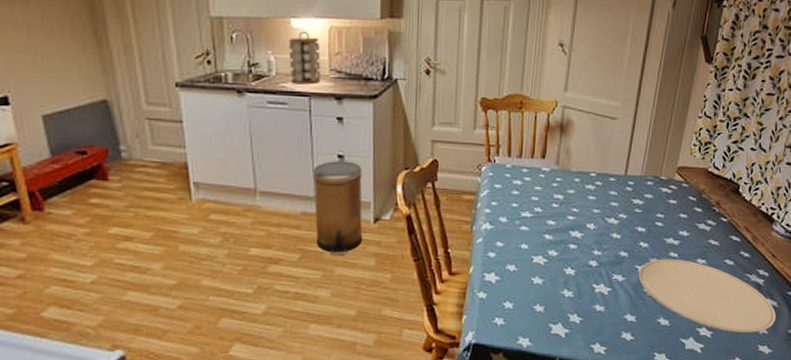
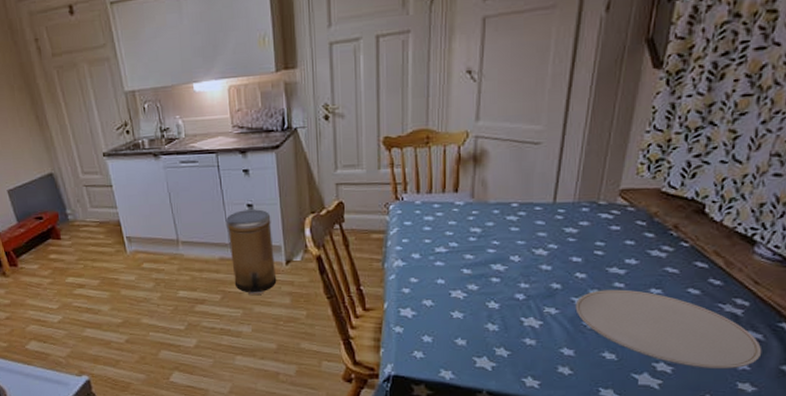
spice rack: present [288,30,321,85] -> none [193,93,225,143]

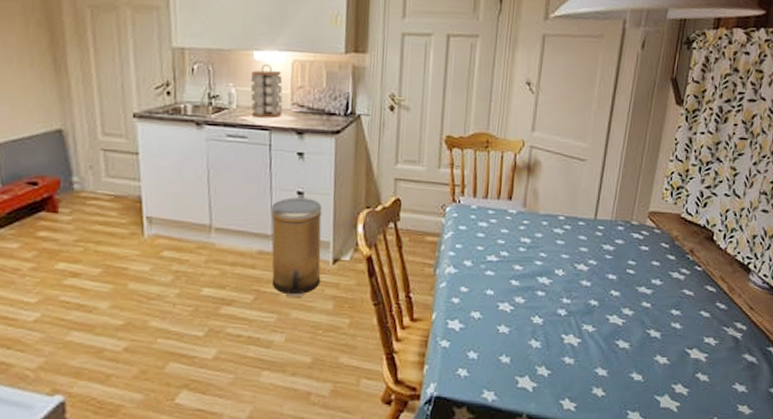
spice rack: none [193,93,225,143] -> present [250,63,283,118]
plate: present [575,289,762,370] -> none [609,309,756,392]

